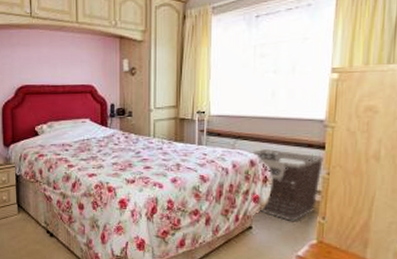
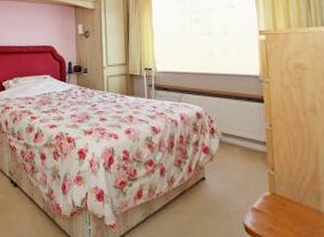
clothes hamper: present [248,149,323,221] -> none [193,102,264,172]

